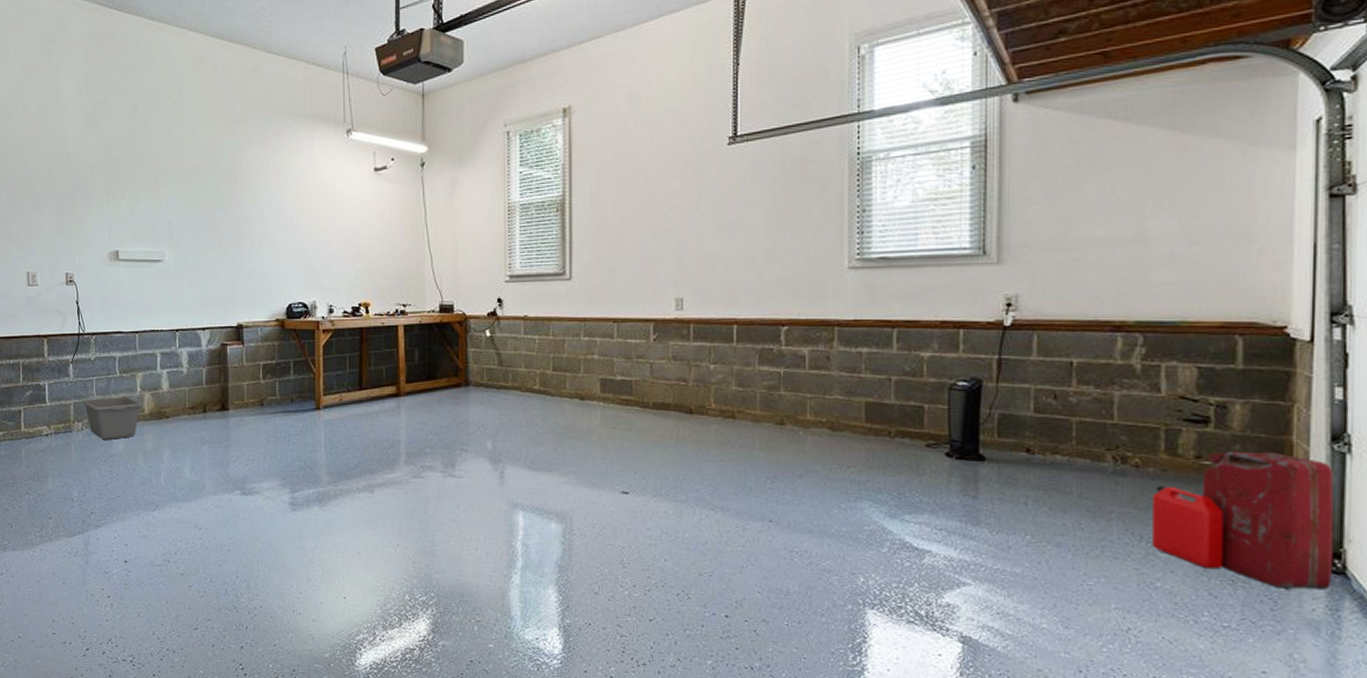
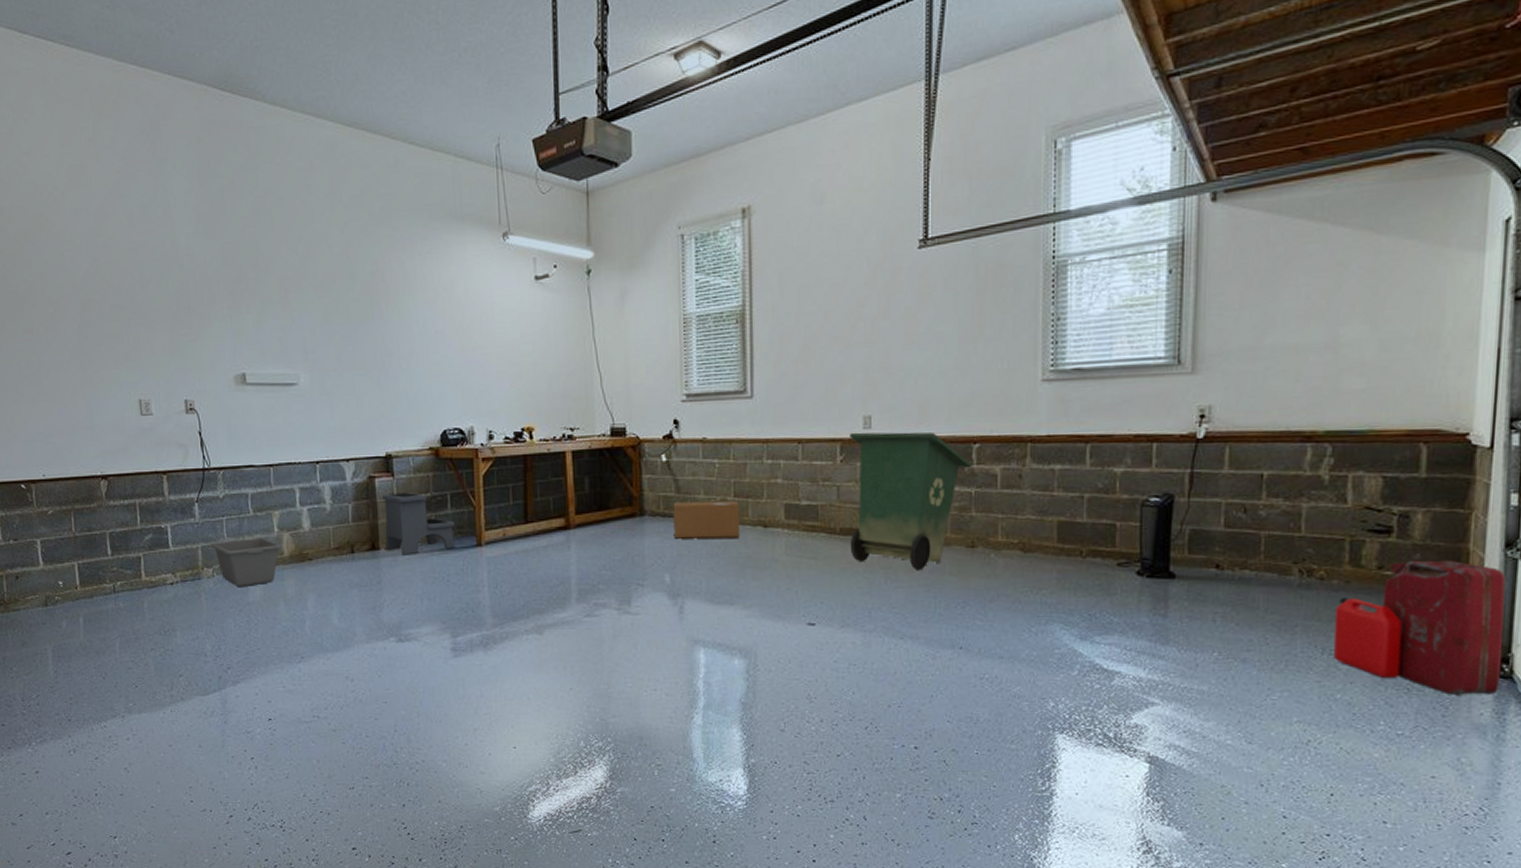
step stool: none [233,360,296,416] -> present [382,493,456,555]
box: none [496,374,558,409] -> present [673,500,740,539]
recycling bin: none [661,313,781,445] -> present [848,432,973,571]

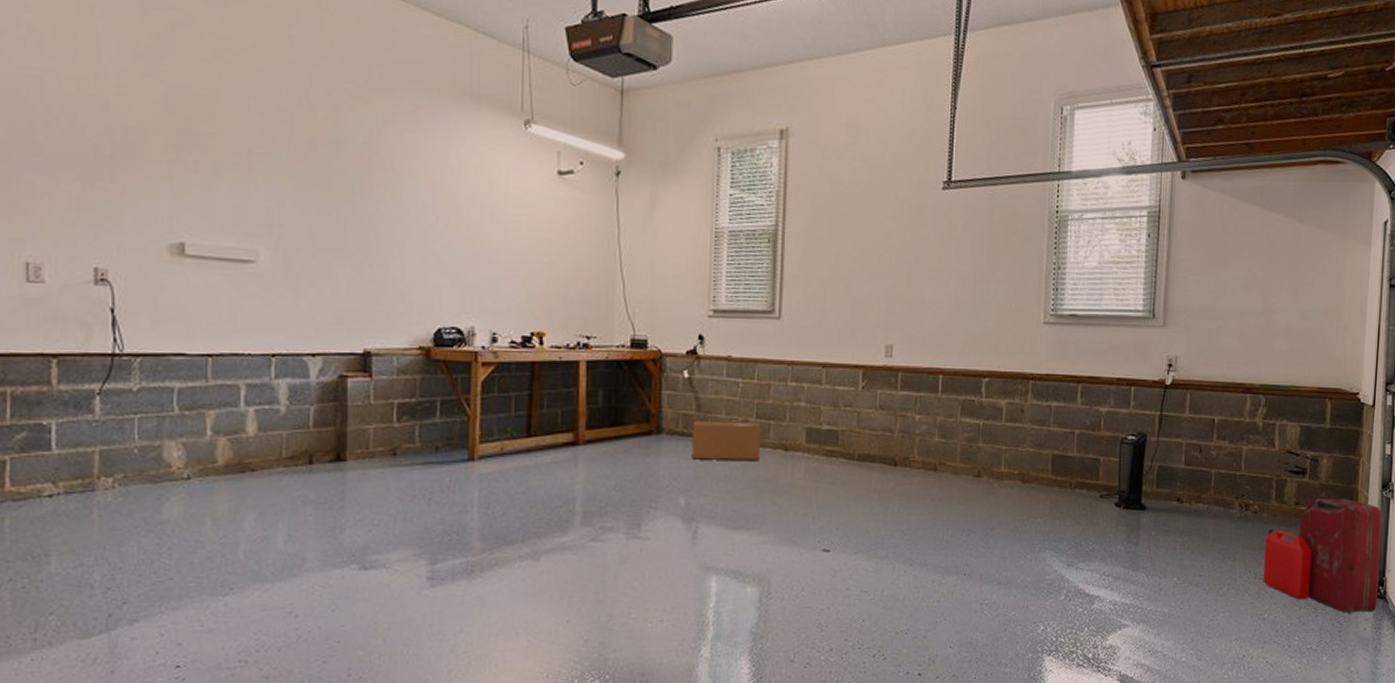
storage bin: present [210,537,283,588] -> none [113,441,217,503]
step stool: present [382,493,456,555] -> none [354,396,443,469]
recycling bin: present [848,432,973,571] -> none [867,360,982,498]

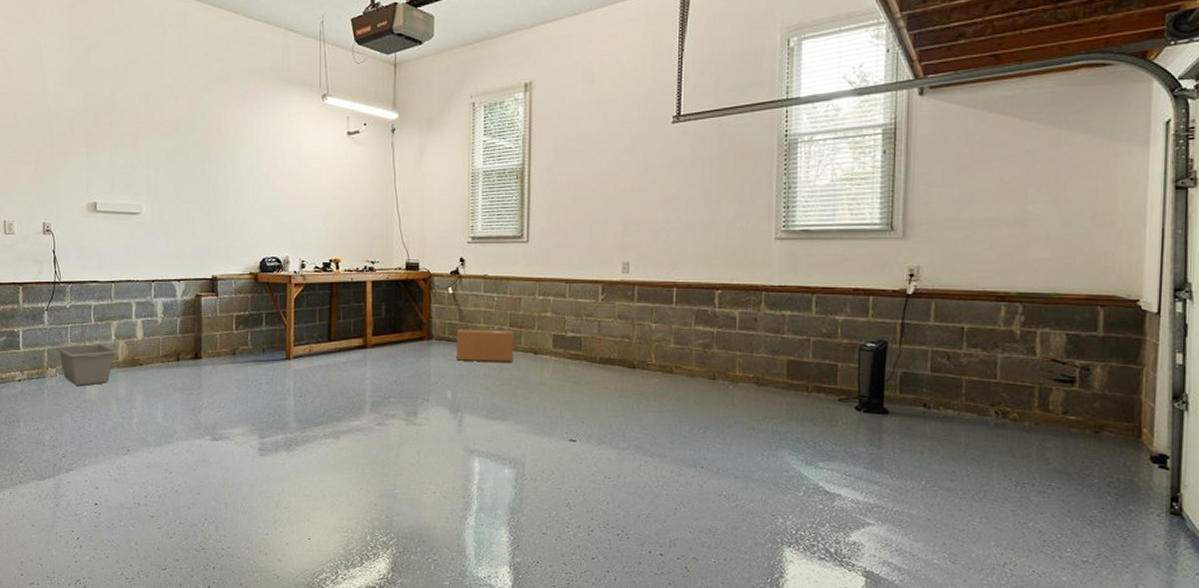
storage bin: none [113,441,217,503] -> present [55,343,118,387]
fuel can: present [1263,529,1312,599] -> none [1026,437,1085,510]
jerry can: present [1299,498,1382,613] -> none [1068,407,1174,529]

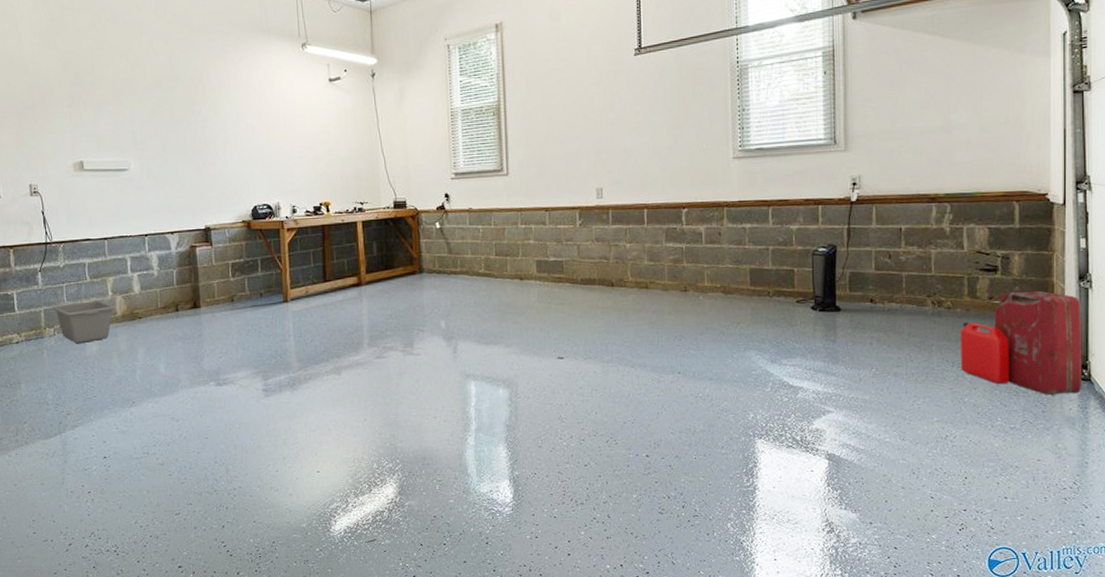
box: present [456,329,513,362] -> none [446,259,501,291]
fuel can: none [1026,437,1085,510] -> present [961,322,1009,384]
jerry can: none [1068,407,1174,529] -> present [994,290,1083,395]

